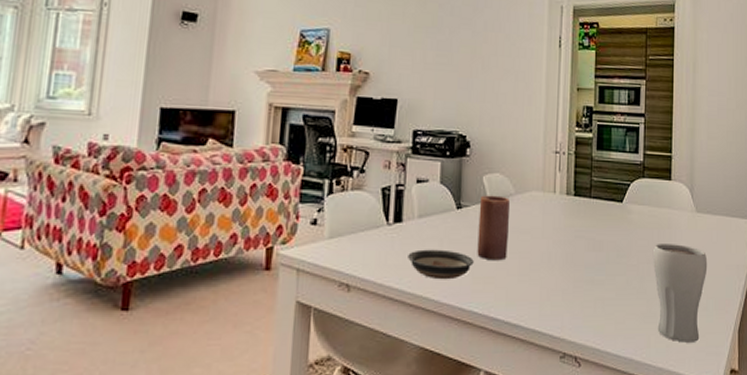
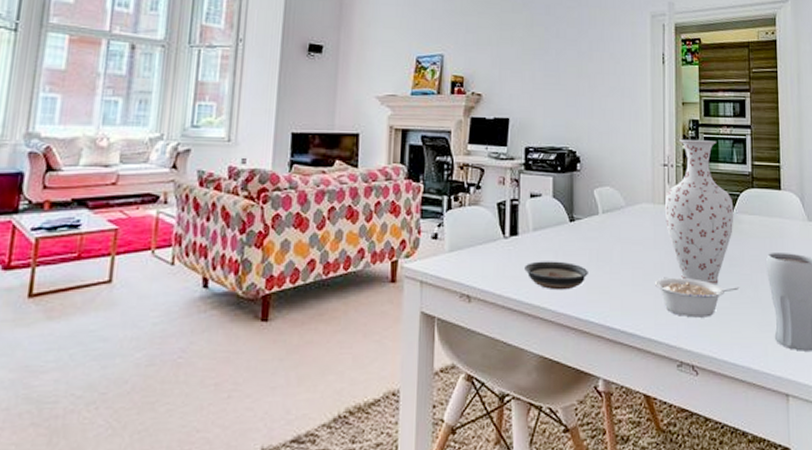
candle: present [477,195,511,261] -> none [591,208,622,271]
legume: none [542,267,625,309] -> present [655,277,739,318]
vase: none [554,127,624,276] -> present [664,140,734,286]

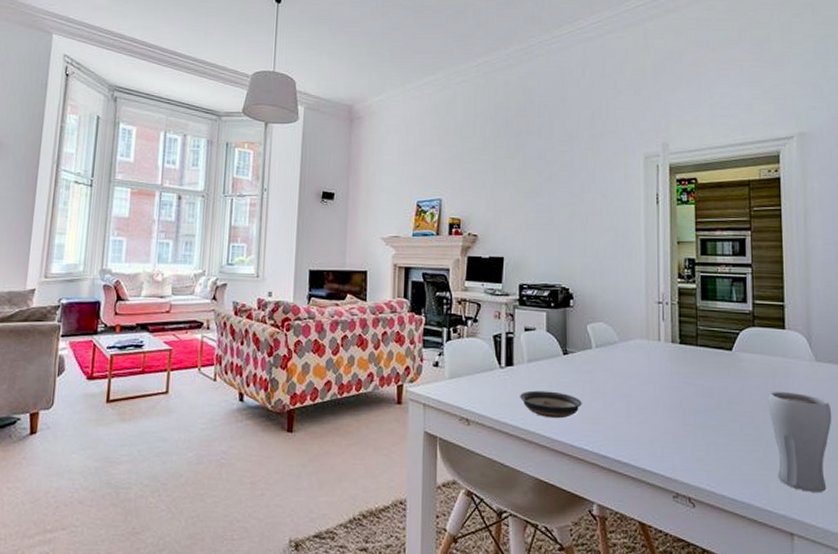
legume: present [655,277,739,318] -> none [650,411,738,452]
vase: present [664,140,734,286] -> none [659,278,733,422]

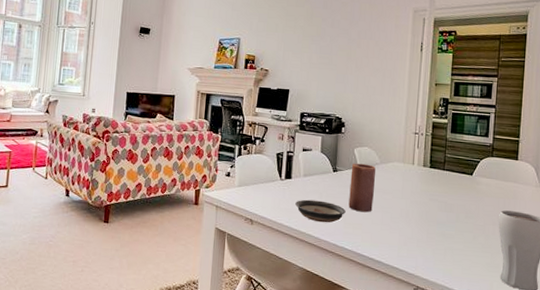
candle: none [585,342,615,403] -> present [348,163,376,213]

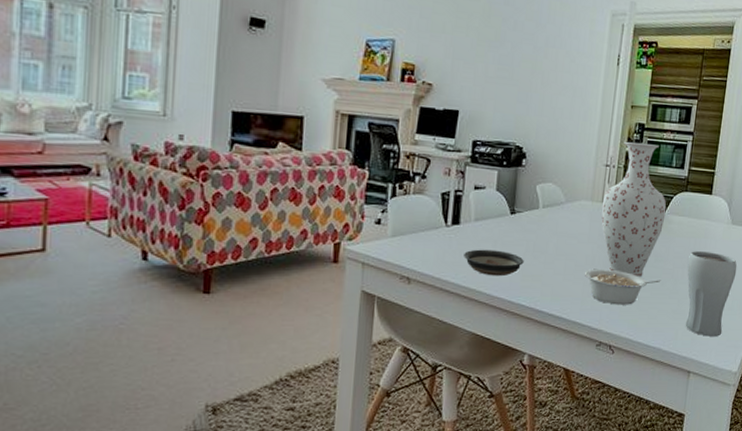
candle: present [348,163,376,213] -> none [527,202,561,261]
legume: none [400,221,472,256] -> present [585,269,660,305]
vase: none [412,114,474,232] -> present [601,142,667,278]

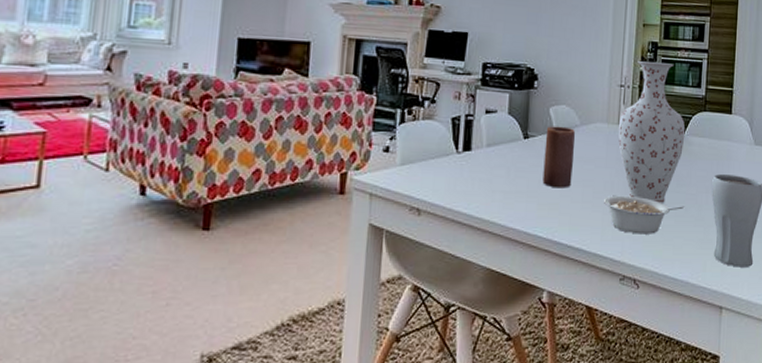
saucer: present [464,249,524,277] -> none [476,176,539,206]
candle: none [527,202,561,261] -> present [542,126,576,188]

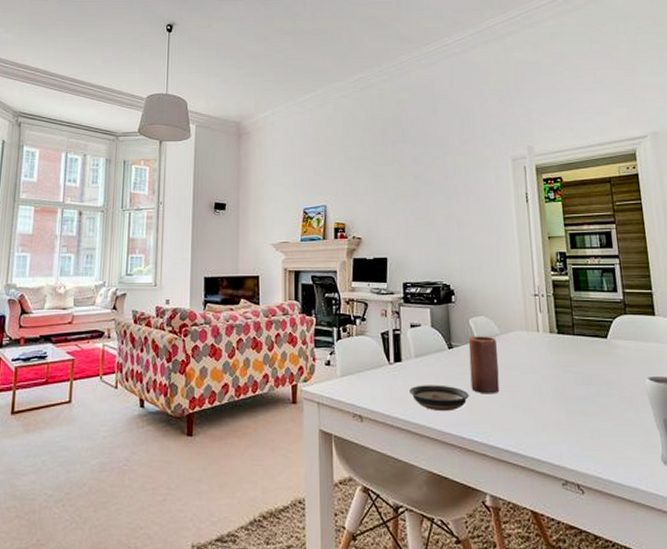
saucer: none [476,176,539,206] -> present [409,385,469,412]
legume: present [604,195,684,234] -> none [534,400,619,439]
vase: present [618,61,686,204] -> none [537,271,609,408]

